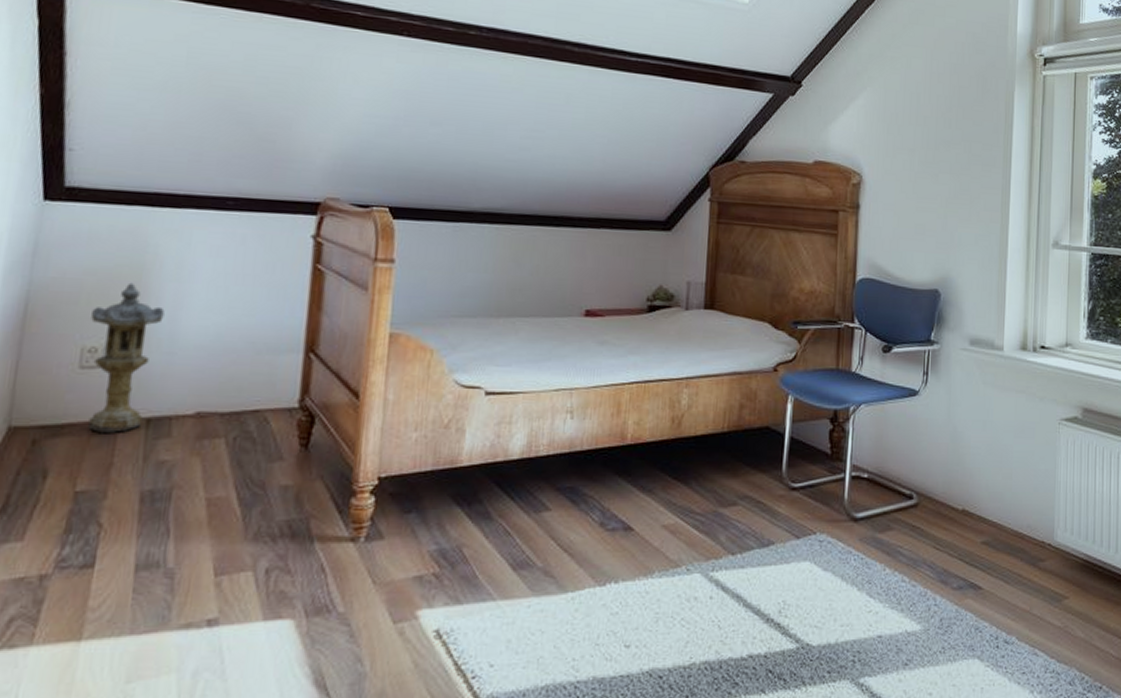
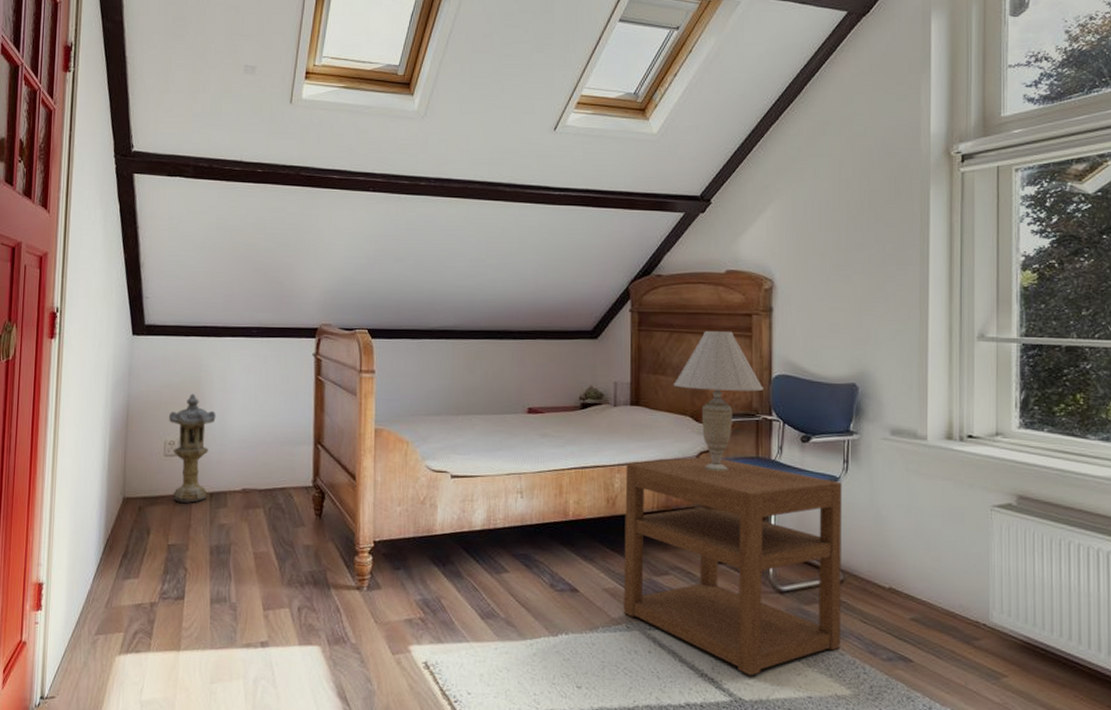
nightstand: none [683,367,921,618] -> present [623,456,842,677]
table lamp: none [752,226,847,385] -> present [673,330,763,471]

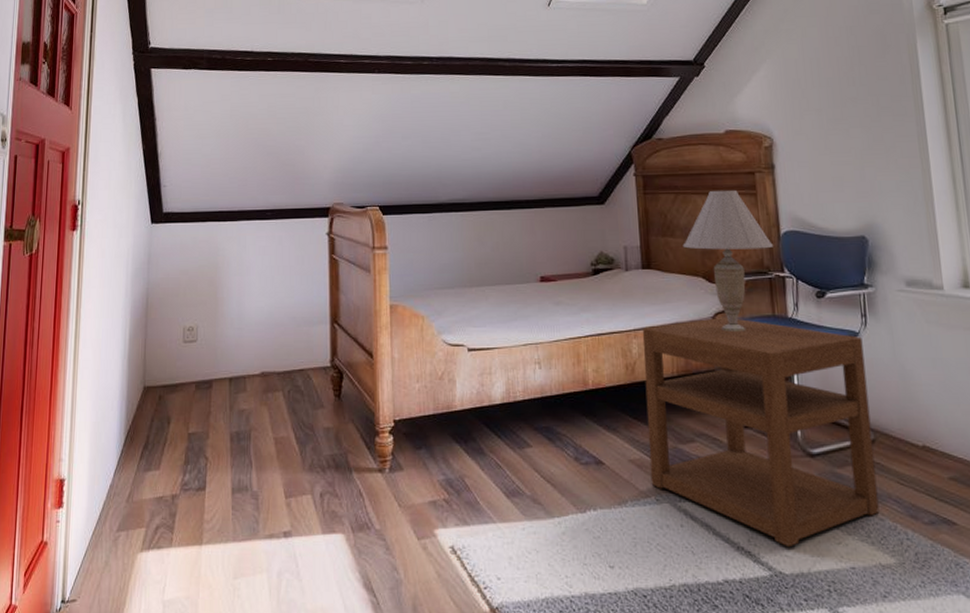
lantern: present [169,393,216,503] -> none [188,278,233,389]

